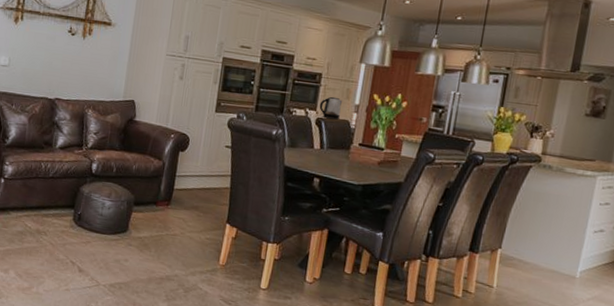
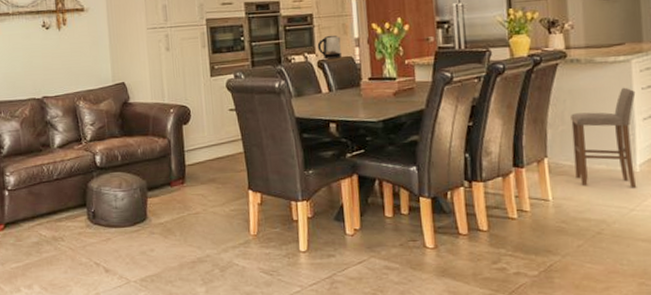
bar stool: none [522,199,594,292] -> present [571,87,637,188]

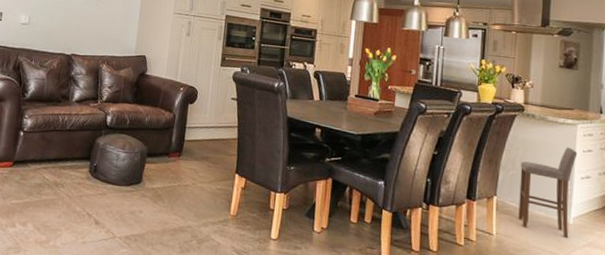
kettle: present [317,35,343,60] -> none [316,50,338,73]

